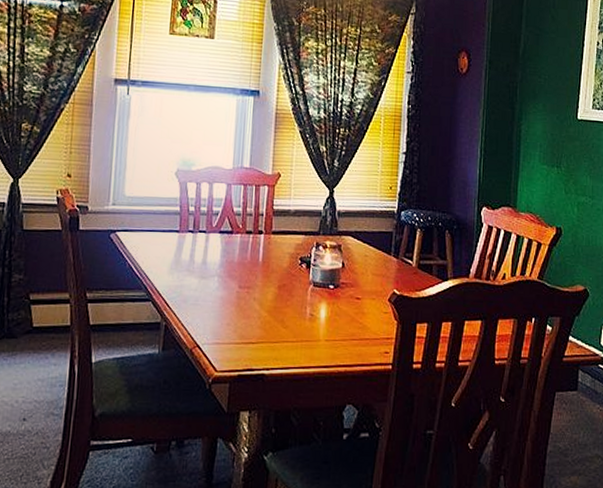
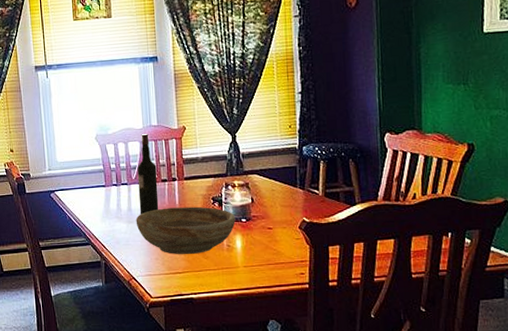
bowl: none [209,264,323,322] -> present [135,206,236,255]
wine bottle: none [216,176,243,270] -> present [137,134,159,215]

